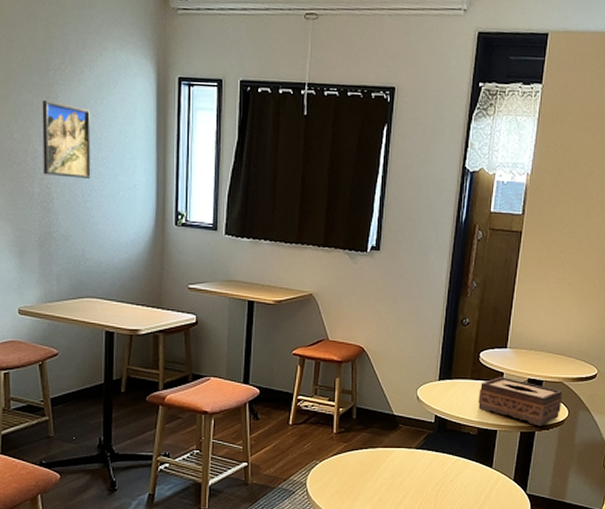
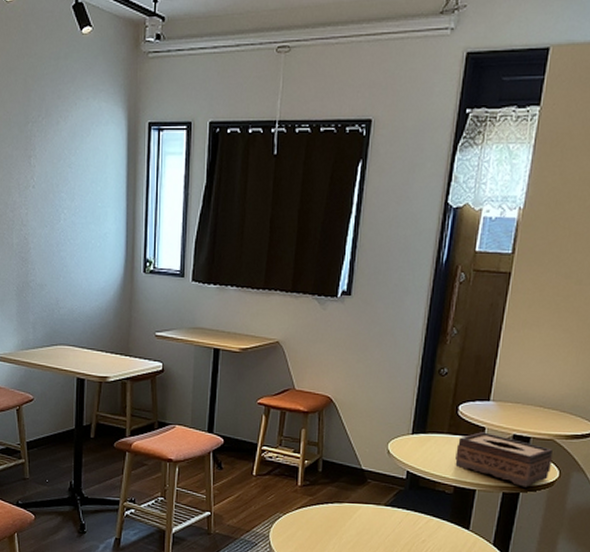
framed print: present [42,99,91,179] -> none [20,152,65,228]

